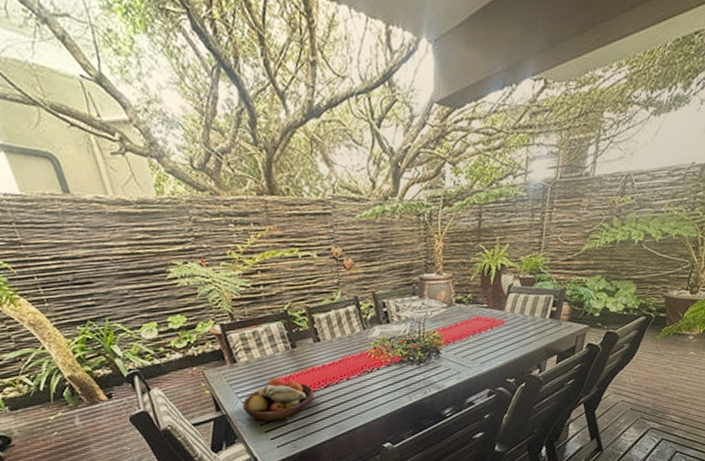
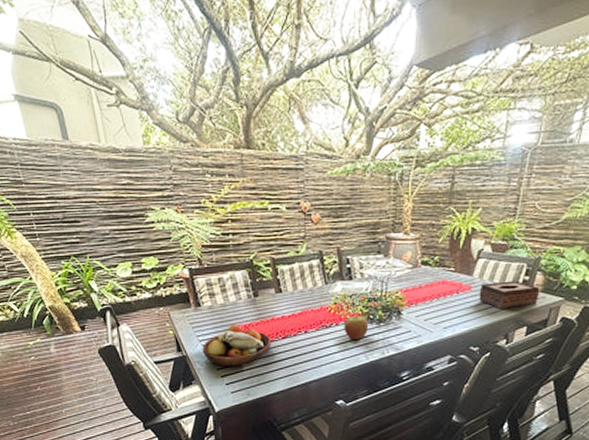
apple: none [385,358,410,382] -> present [344,316,369,339]
tissue box: none [511,312,567,341] -> present [479,280,540,309]

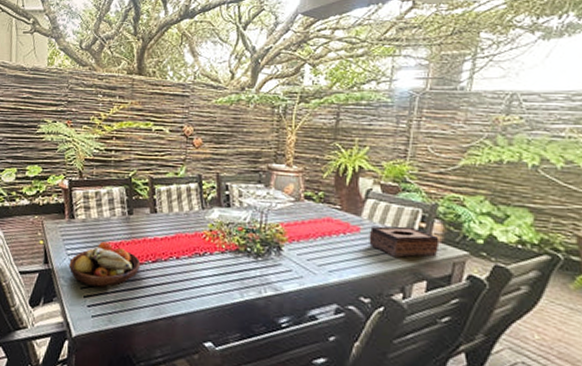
apple: present [344,316,369,339] -> none [218,246,245,273]

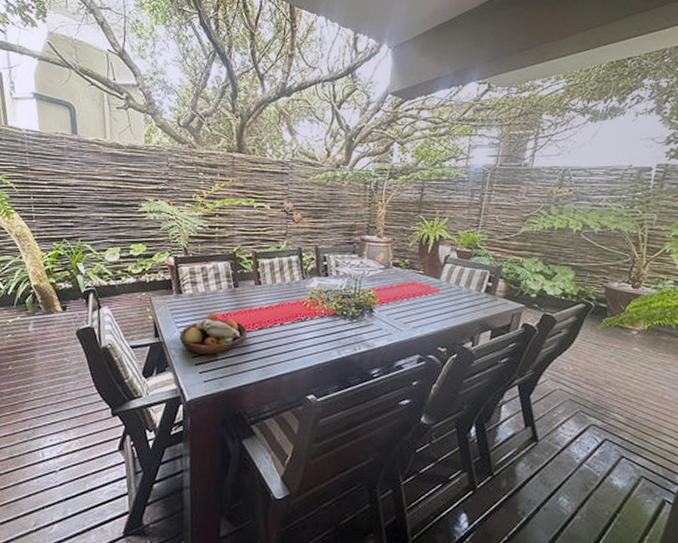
tissue box: present [369,226,440,258] -> none [446,286,502,313]

